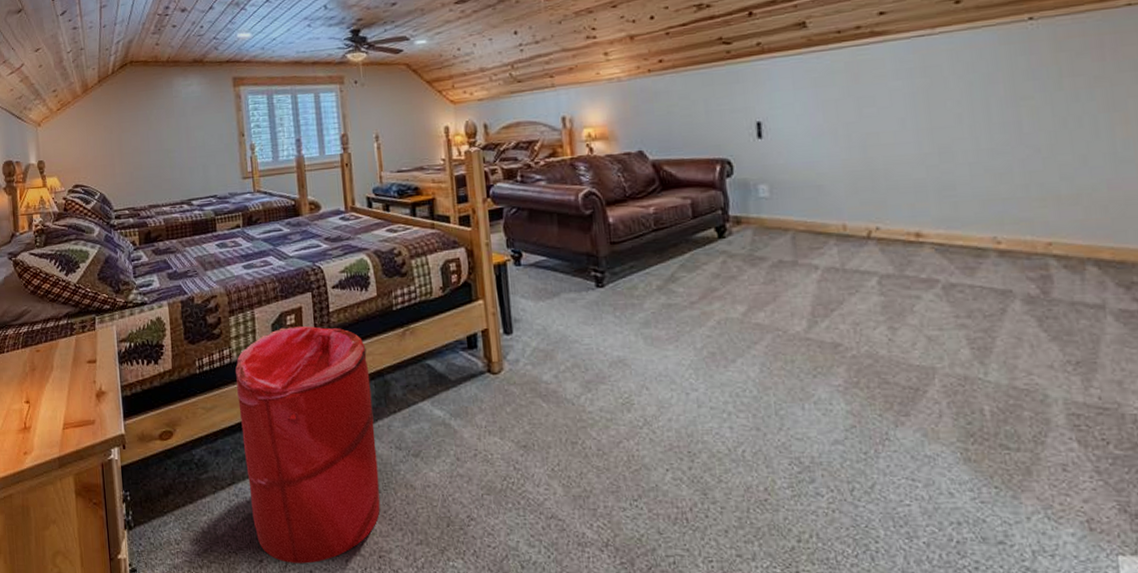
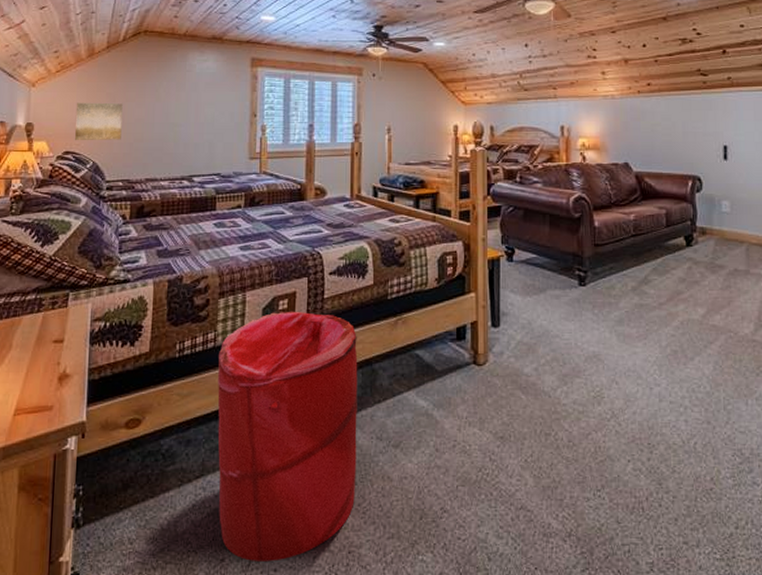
wall art: none [78,135,122,174] -> present [74,102,123,140]

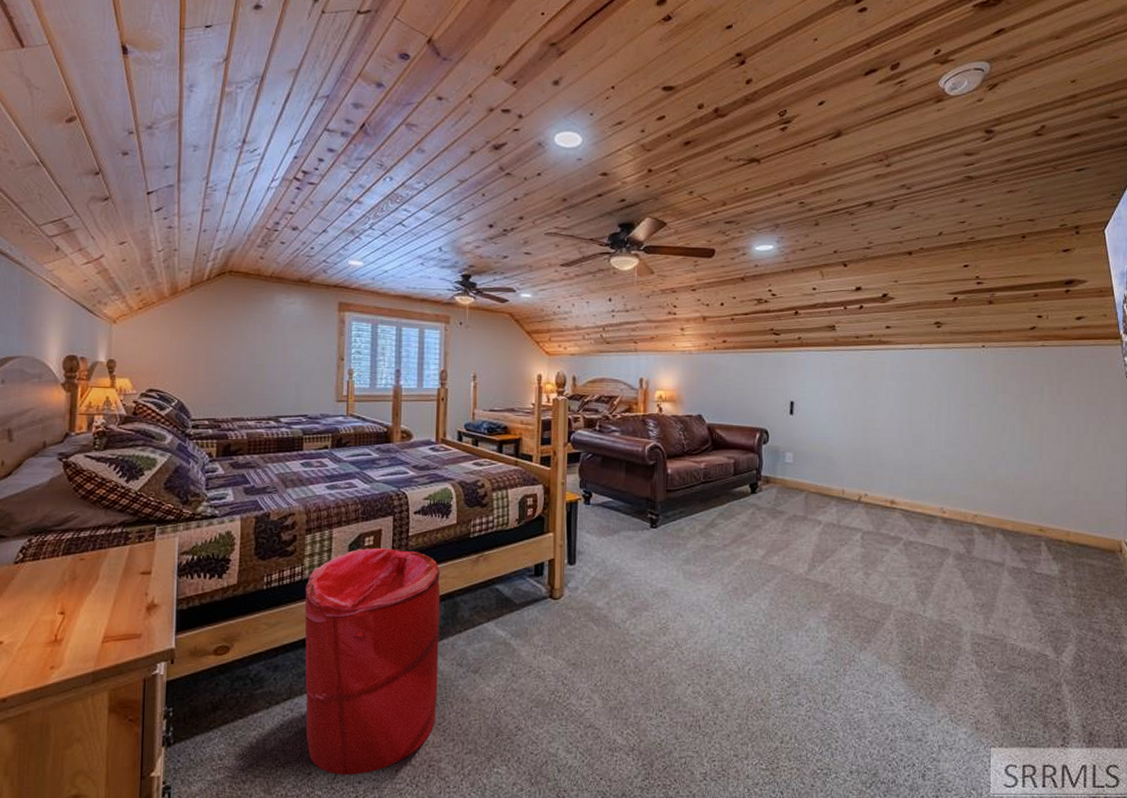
wall art: present [74,102,123,140] -> none [158,340,208,379]

